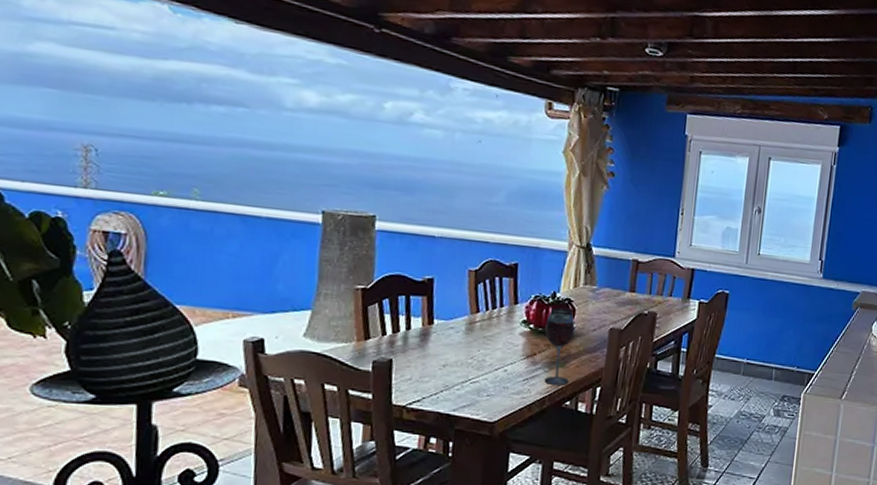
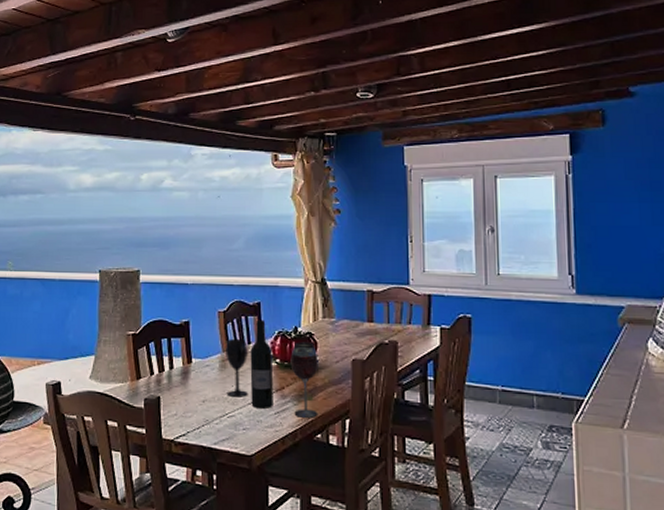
wine glass: none [471,300,500,363] -> present [226,338,248,397]
wine bottle: none [498,282,527,375] -> present [250,319,274,409]

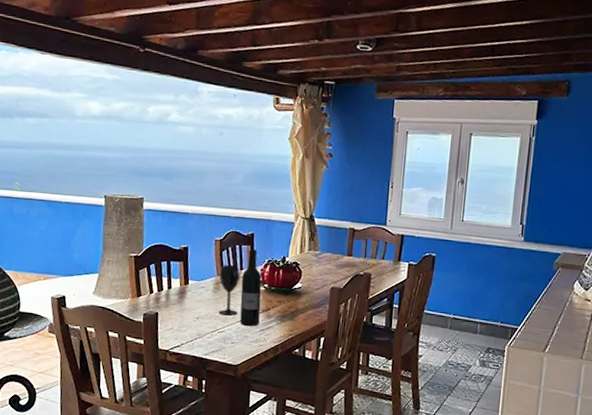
wineglass: present [290,342,318,418] -> none [277,270,302,336]

